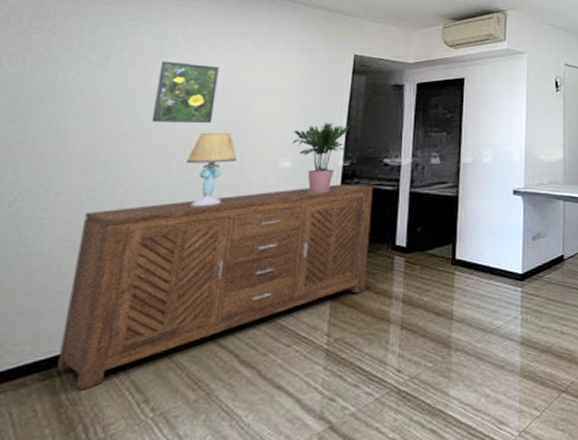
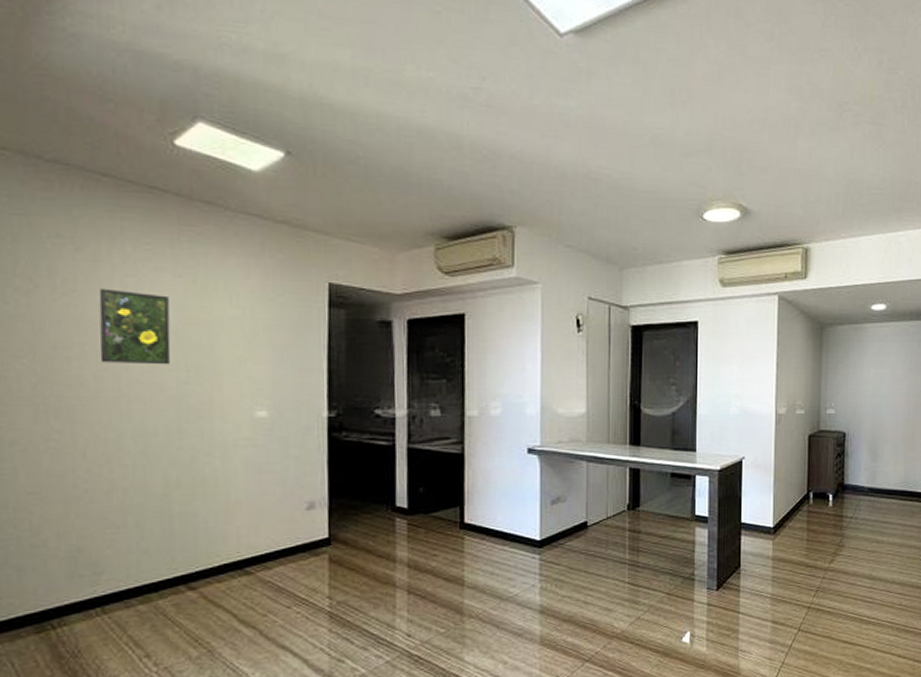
sideboard: present [57,184,373,391] -> none [46,437,366,644]
table lamp: present [186,132,237,207] -> none [148,375,205,460]
potted plant: present [292,121,349,193] -> none [265,364,331,447]

